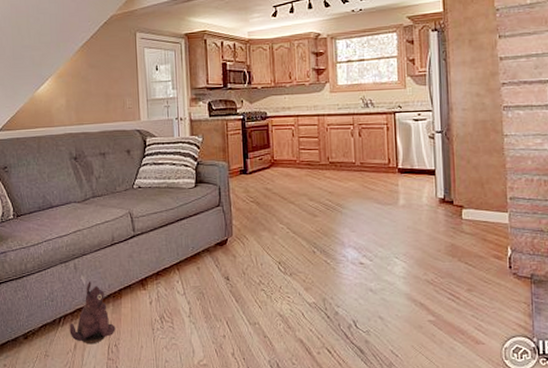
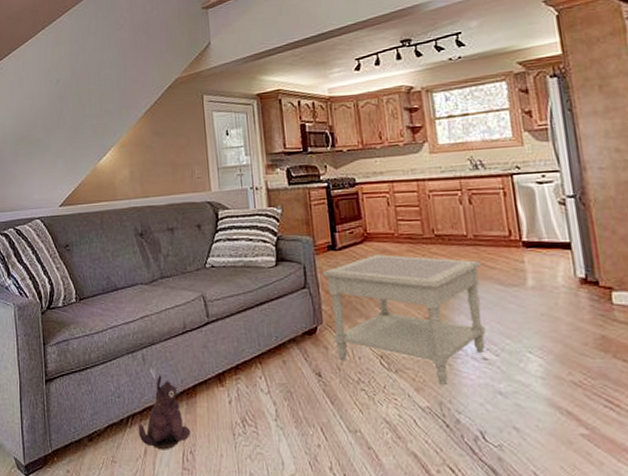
side table: none [234,178,365,285] -> present [322,254,486,385]

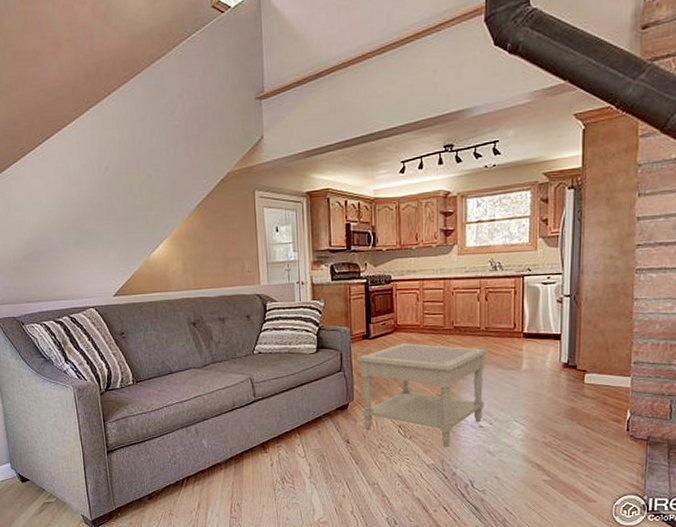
plush toy: present [138,375,191,450] -> none [192,445,238,504]

